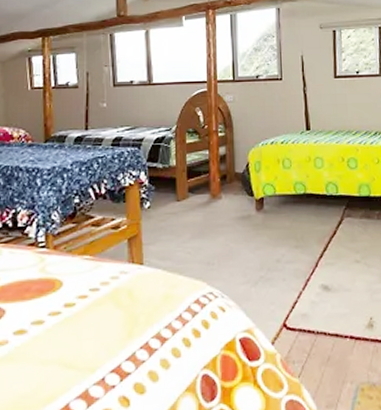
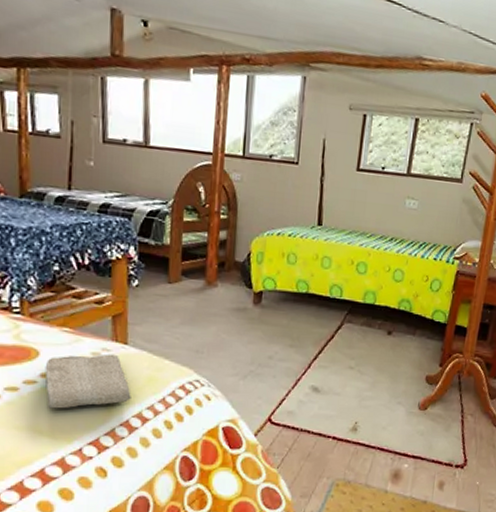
washcloth: none [68,276,149,339] -> present [44,354,131,409]

